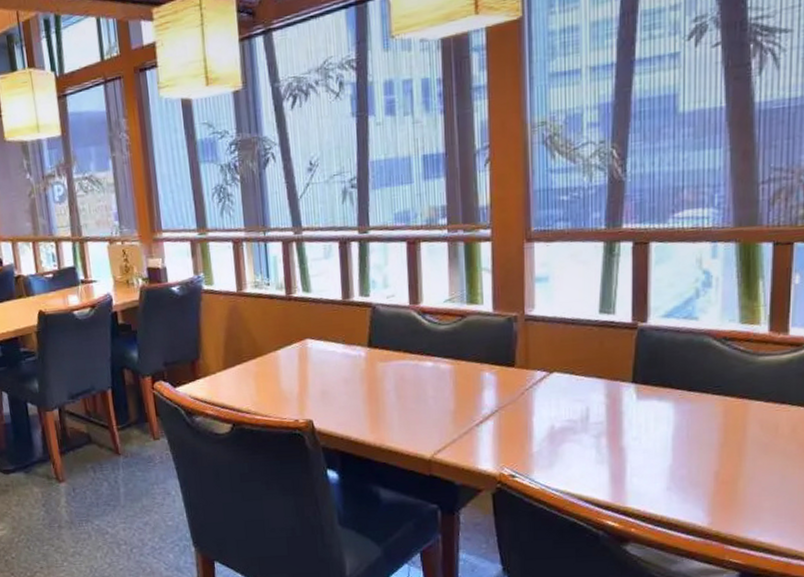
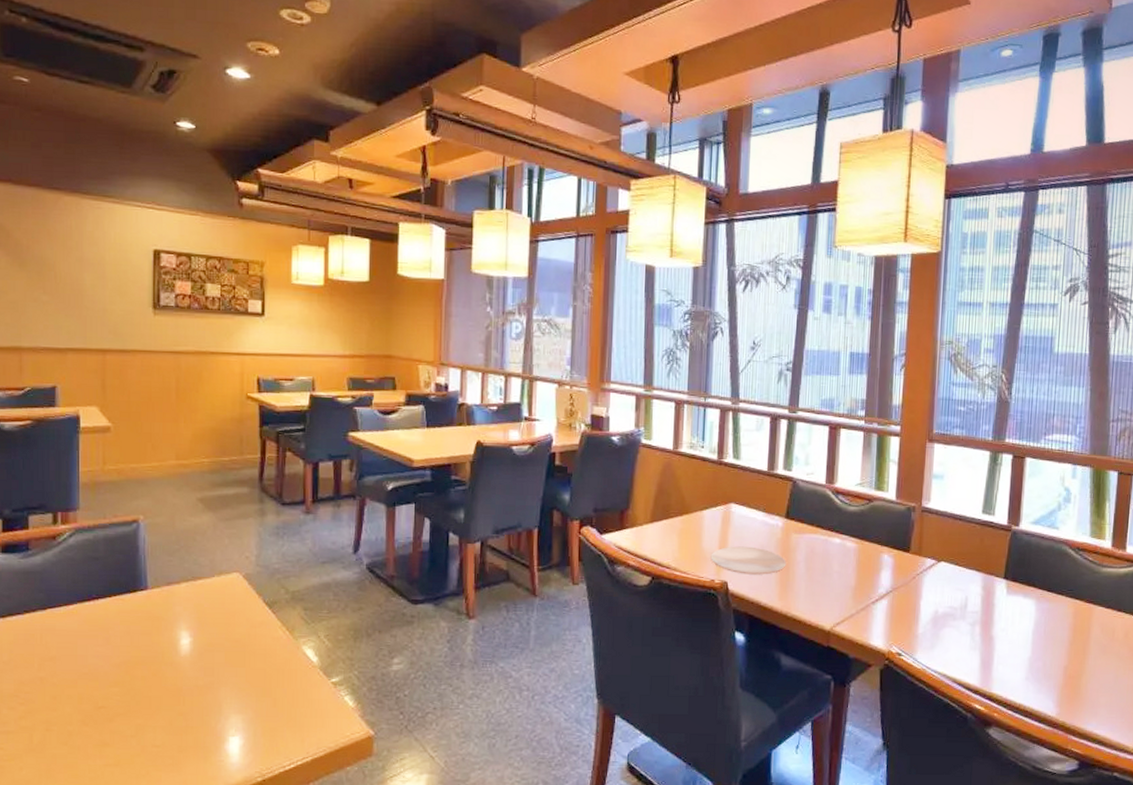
plate: none [291,381,375,411] -> present [710,546,786,575]

